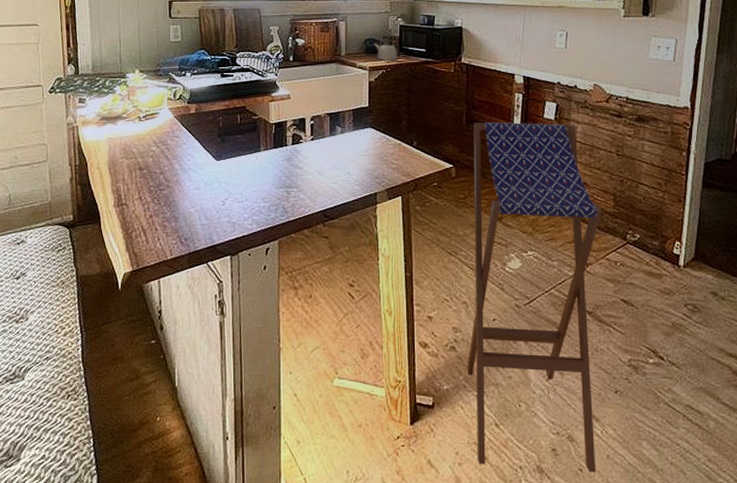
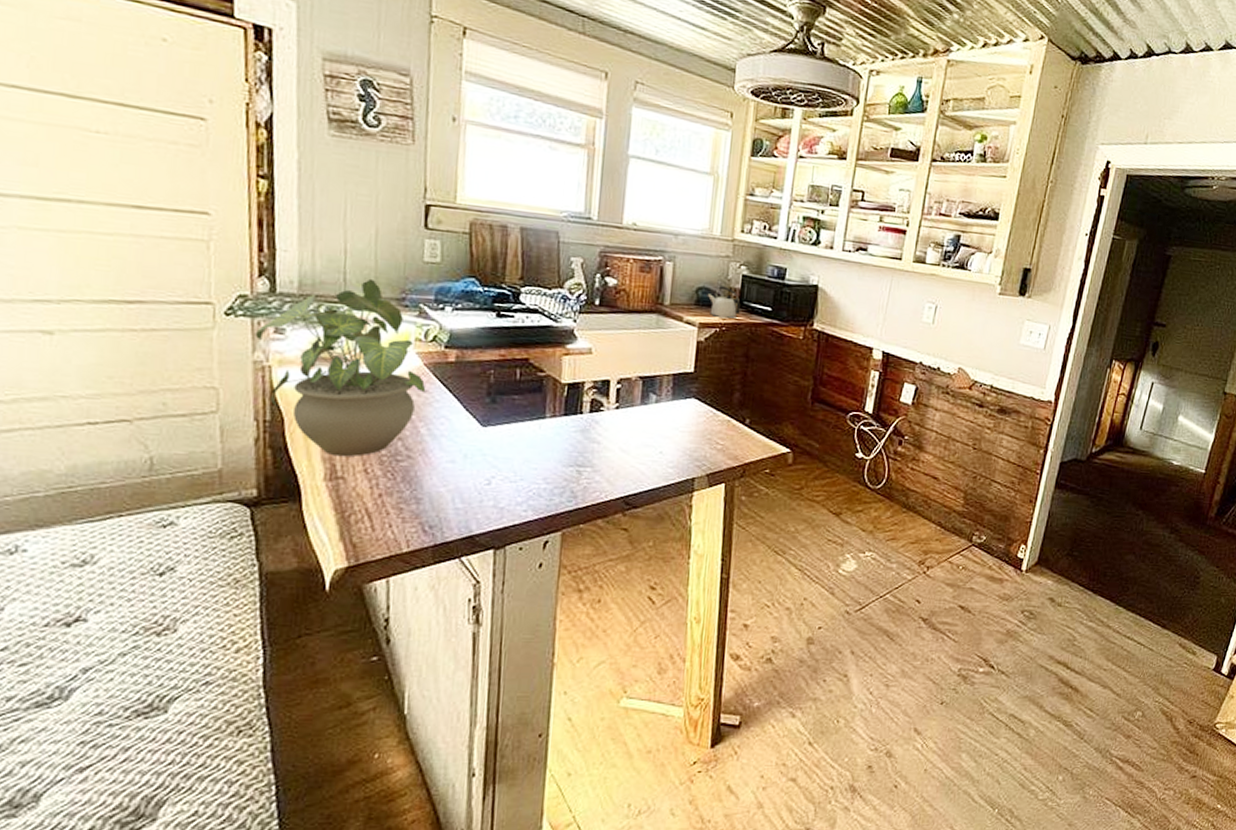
potted plant: none [67,58,177,189] -> present [255,278,426,457]
stool: present [466,122,602,473] -> none [783,401,951,789]

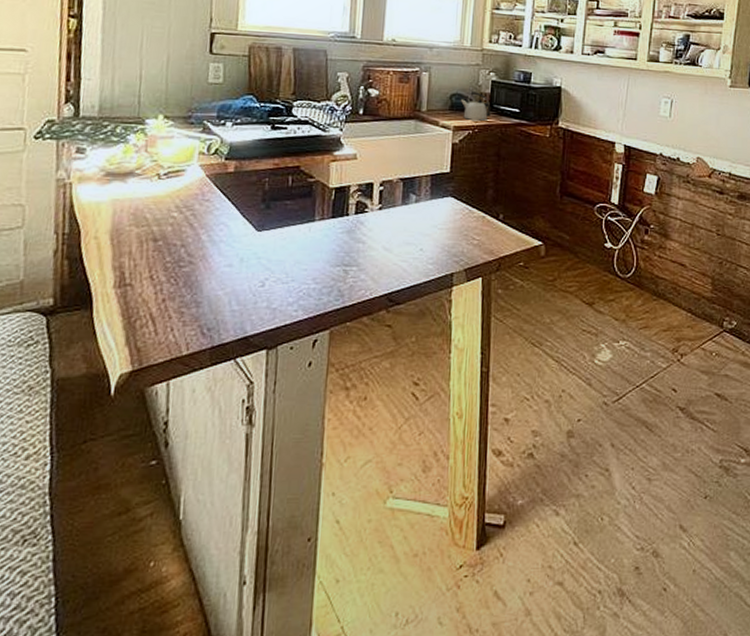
potted plant: present [255,278,426,457] -> none [59,100,208,265]

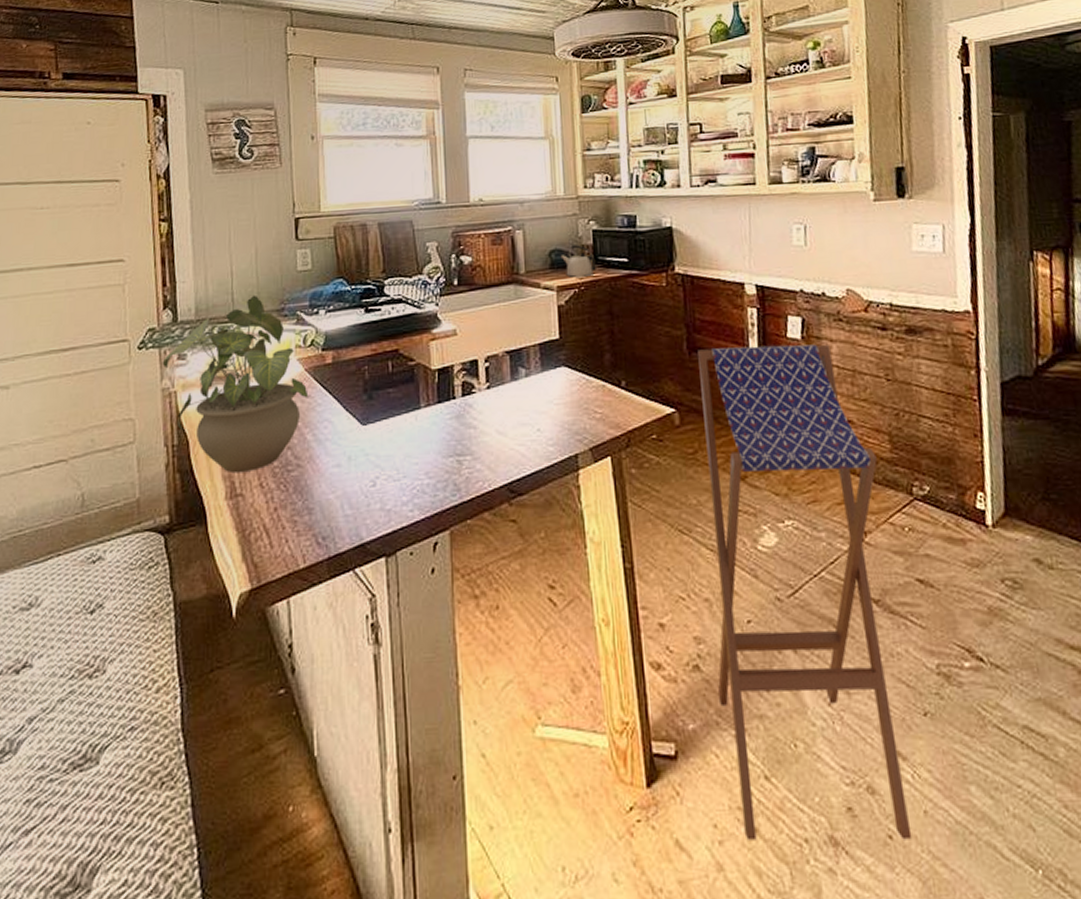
potted plant: none [59,100,208,265] -> present [162,295,309,473]
stool: none [545,194,700,592] -> present [698,344,912,841]

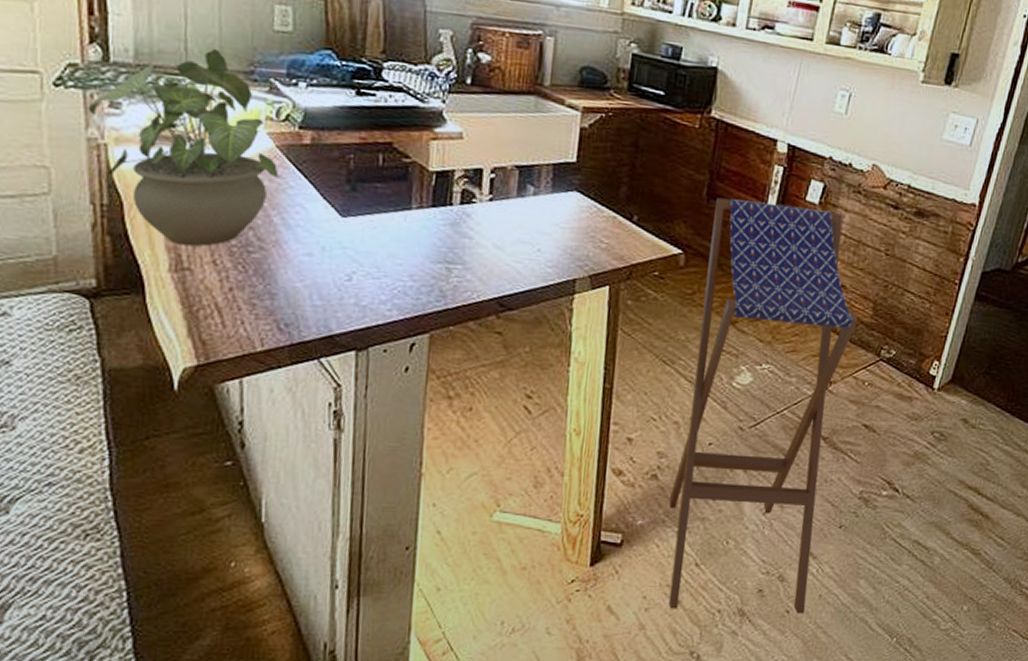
kettle: present [560,245,596,278] -> none [592,65,630,104]

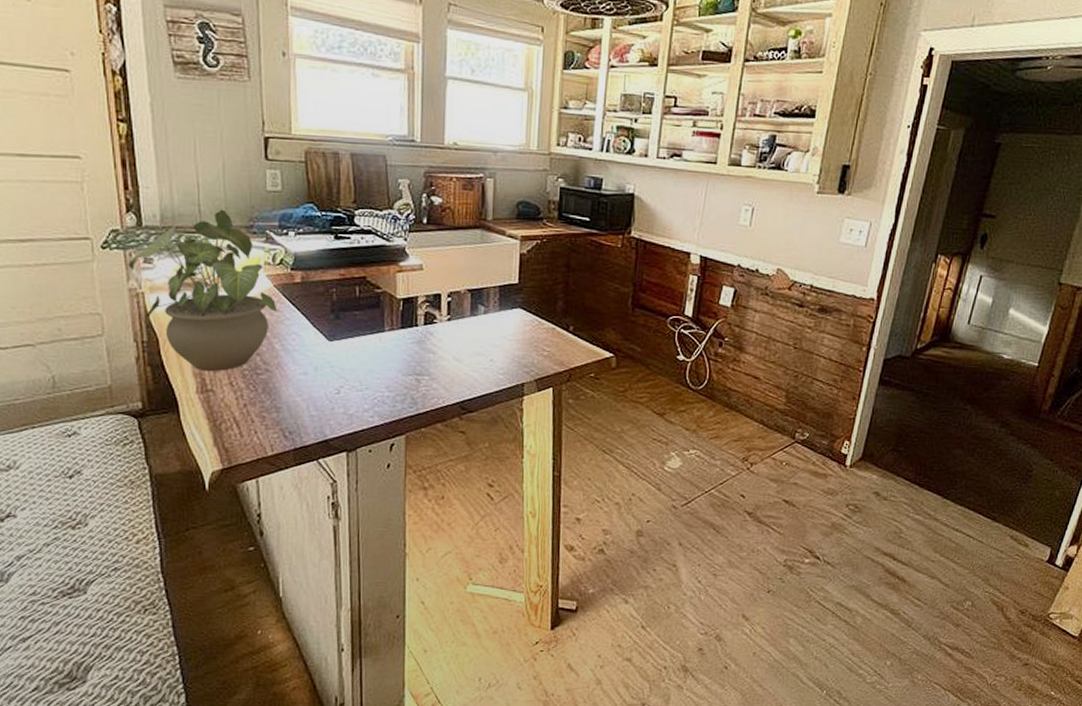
stool: present [668,197,858,614] -> none [615,306,773,670]

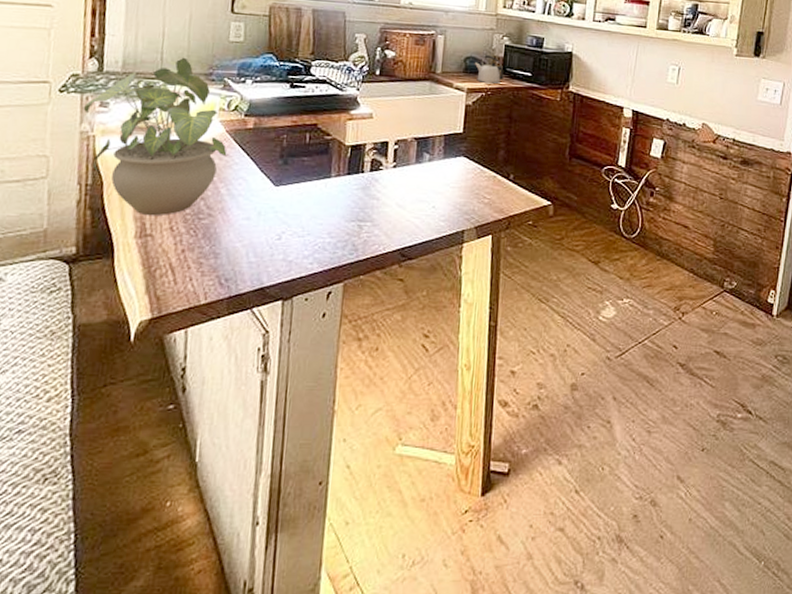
kettle: none [527,199,560,231] -> present [474,55,504,84]

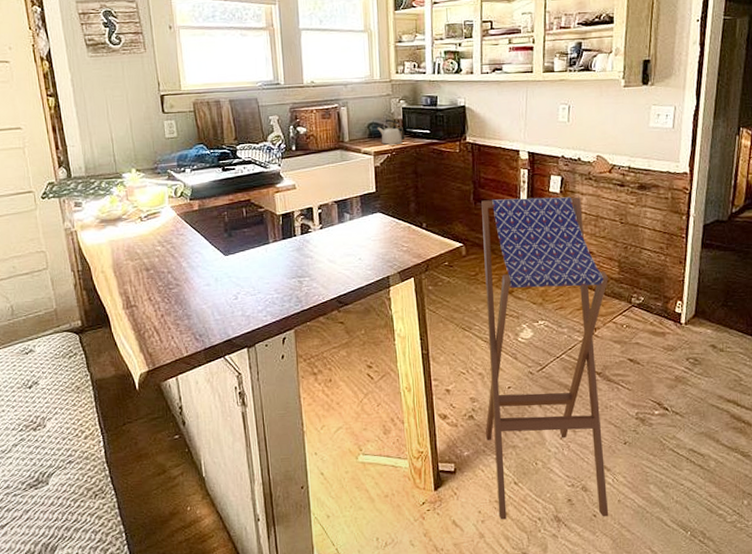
potted plant: present [83,57,227,216] -> none [62,156,182,291]
stool: none [549,156,702,539] -> present [481,197,609,520]

